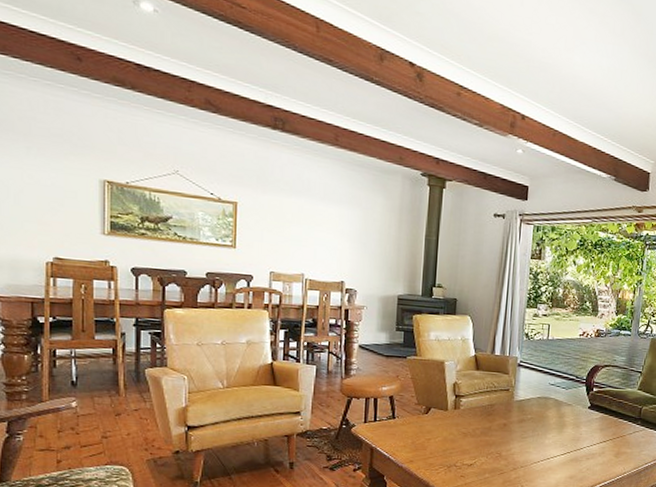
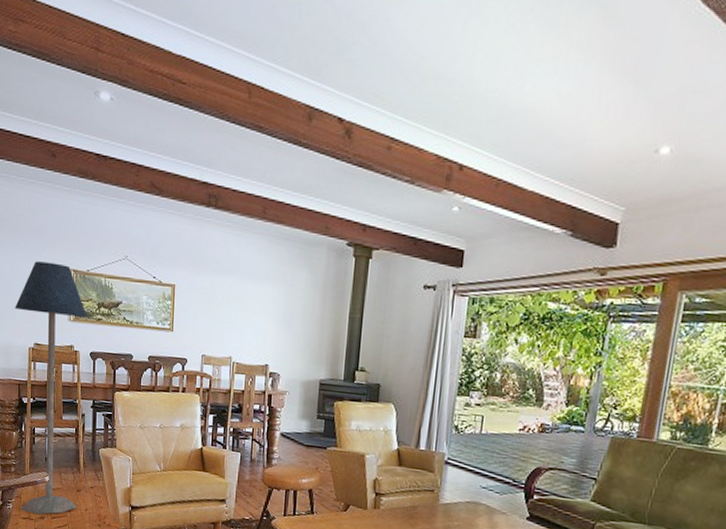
floor lamp: none [25,169,128,445] -> present [15,261,88,515]

